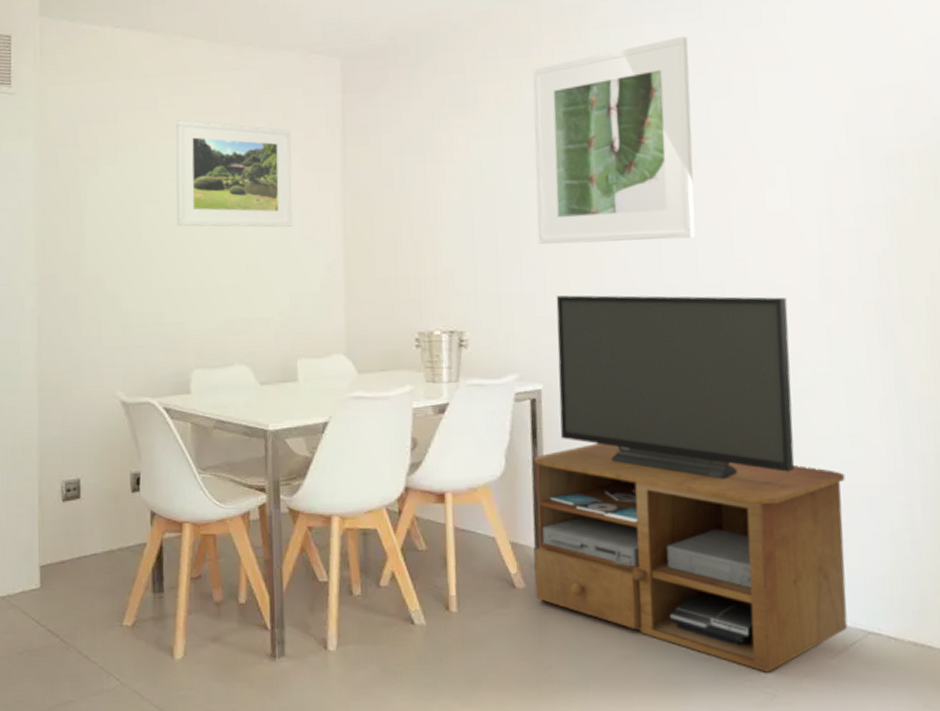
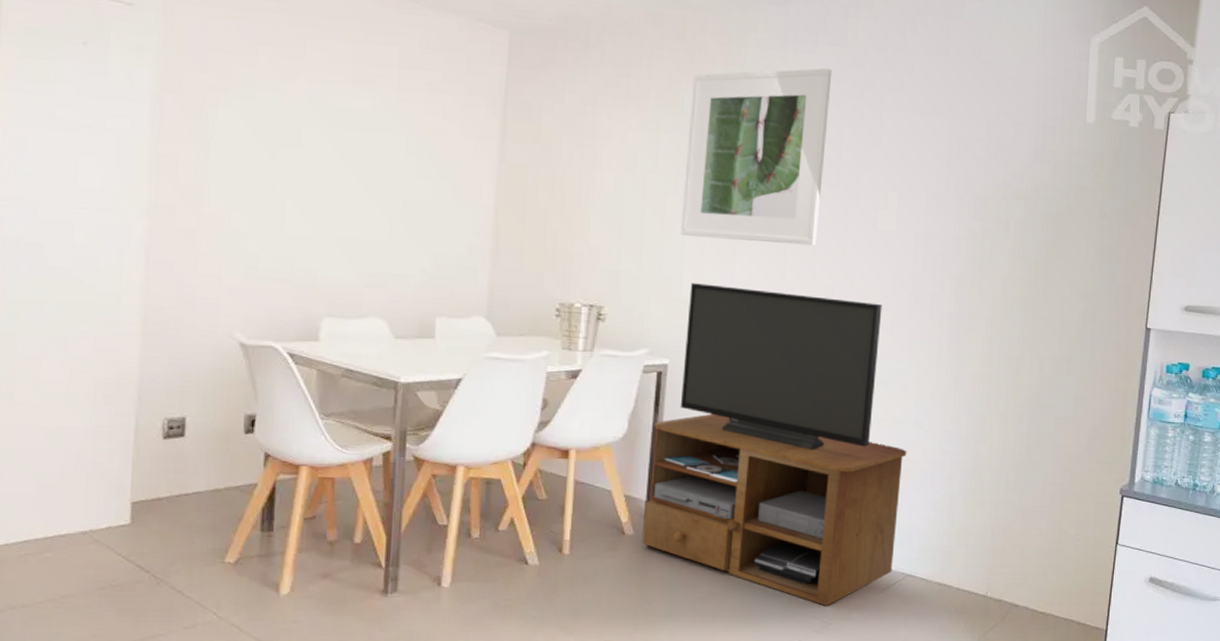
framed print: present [175,120,292,228] -> none [317,64,450,189]

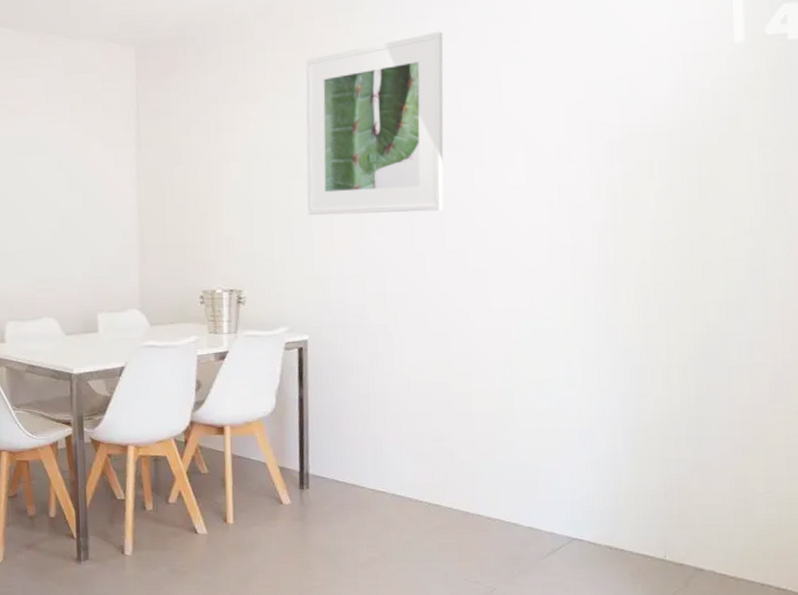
tv stand: present [642,283,907,606] -> none [298,259,561,571]

